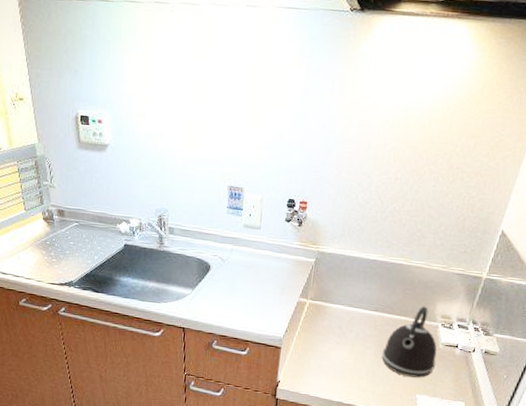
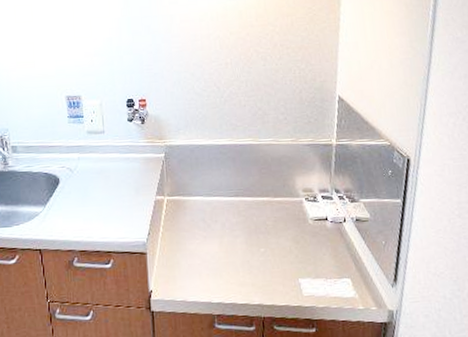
kettle: present [381,306,437,378] -> none [252,182,310,261]

